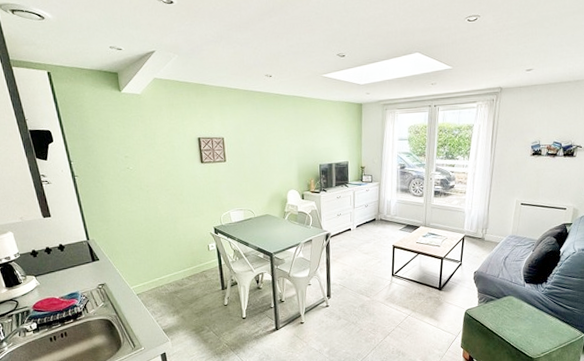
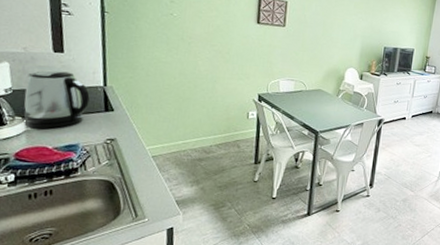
kettle: none [28,232,80,284] -> present [24,70,91,130]

